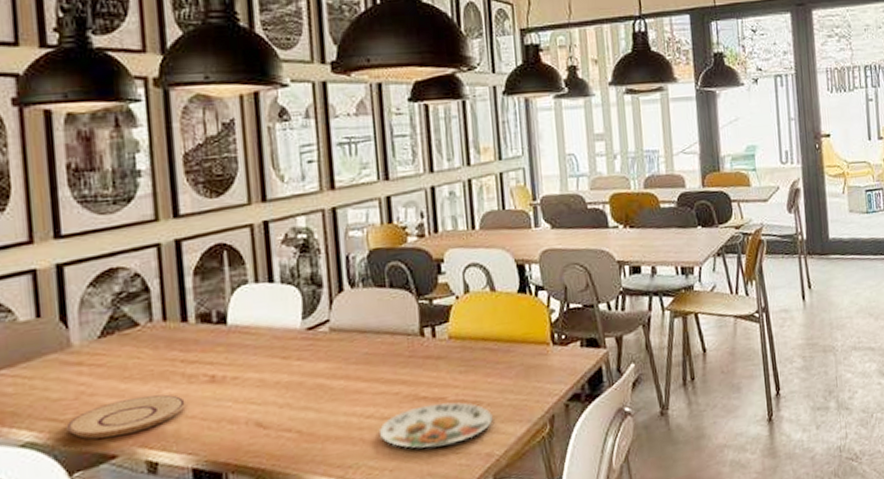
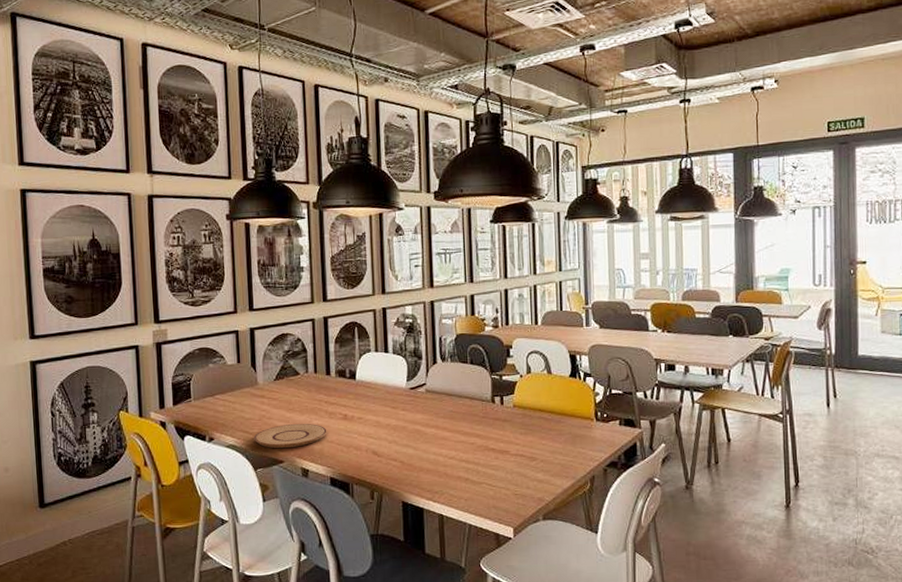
plate: present [378,402,493,448] -> none [458,455,545,487]

